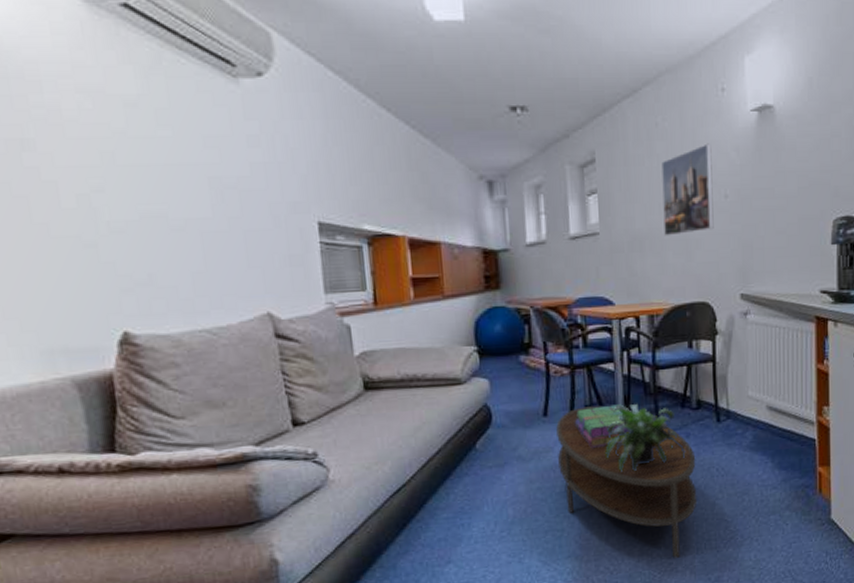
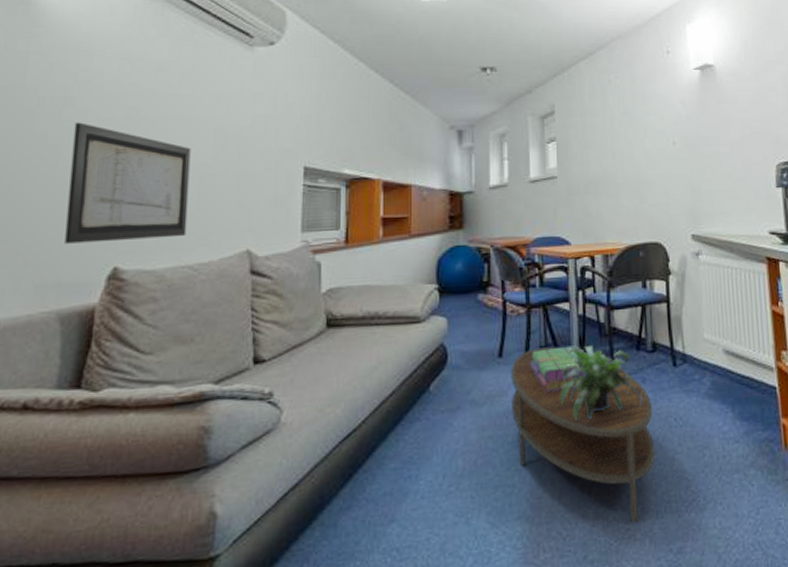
wall art: none [40,170,198,308] -> present [65,122,191,244]
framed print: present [661,143,714,236] -> none [614,97,664,180]

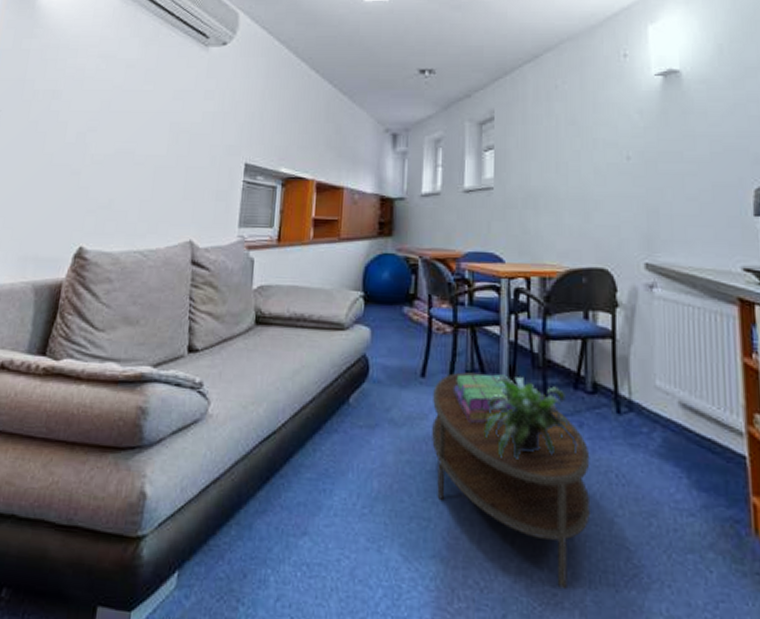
wall art: present [65,122,191,244] -> none [43,113,150,224]

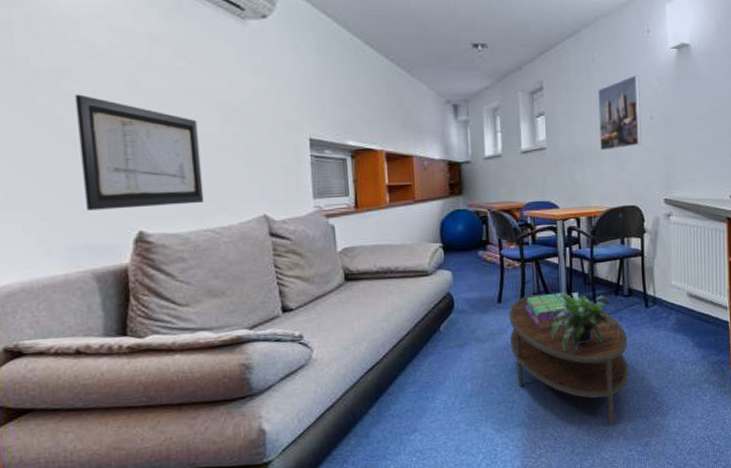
wall art: none [43,113,150,224] -> present [74,94,204,211]
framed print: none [560,105,615,195] -> present [598,74,642,151]

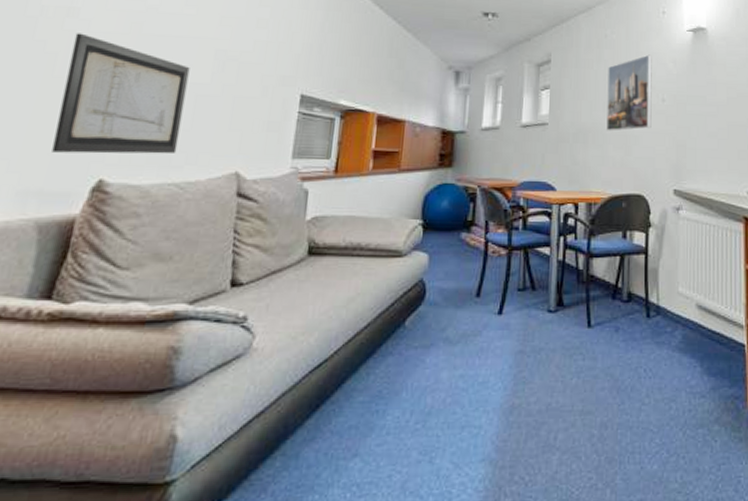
coffee table: present [509,293,629,426] -> none [485,290,624,472]
stack of books: present [525,292,573,330] -> none [507,290,562,335]
potted plant: present [550,292,619,351] -> none [533,290,614,366]

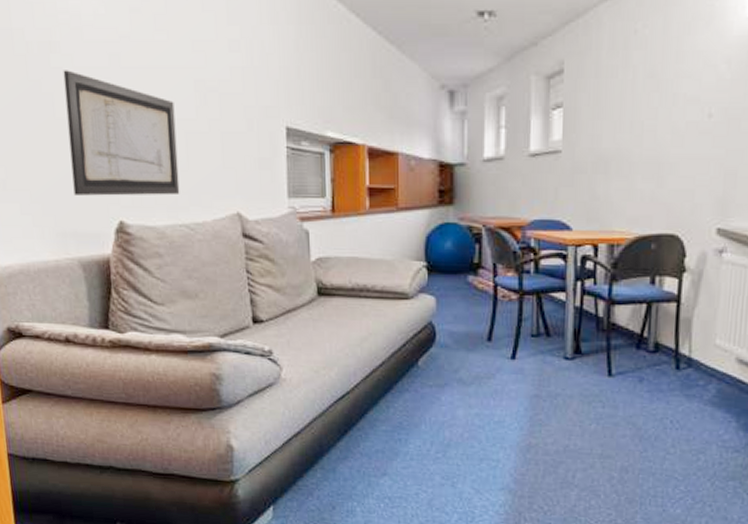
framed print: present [606,54,652,131] -> none [634,54,698,158]

